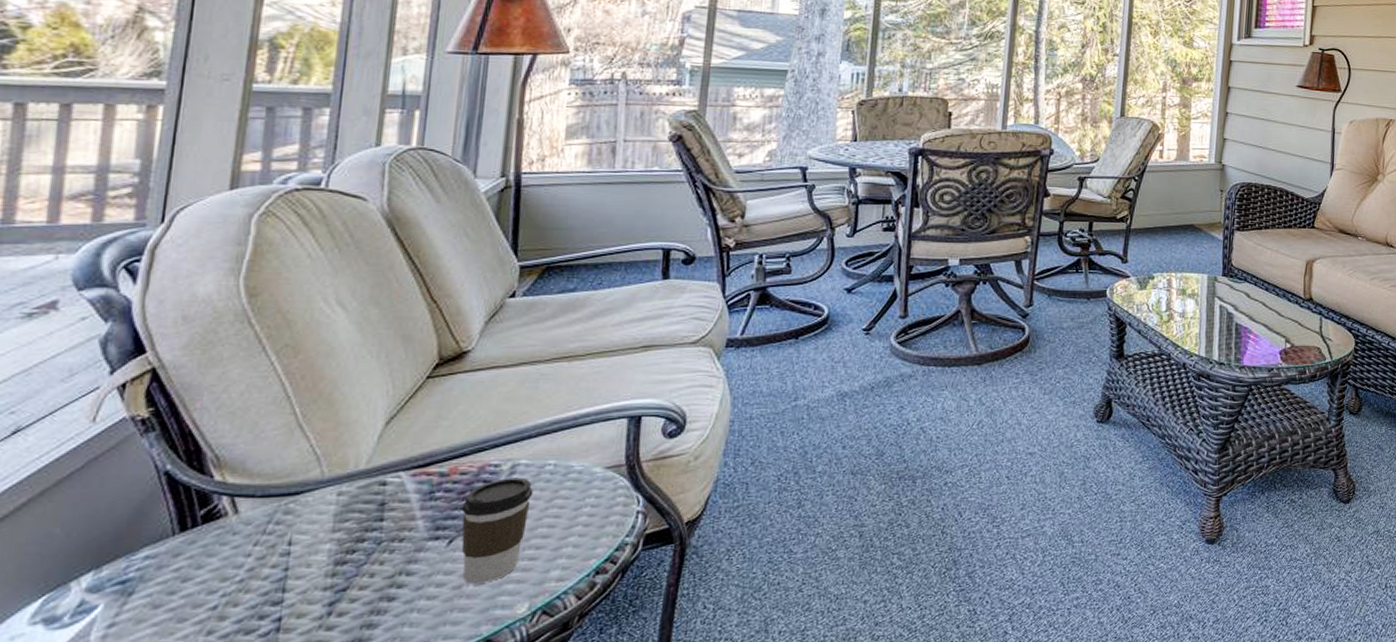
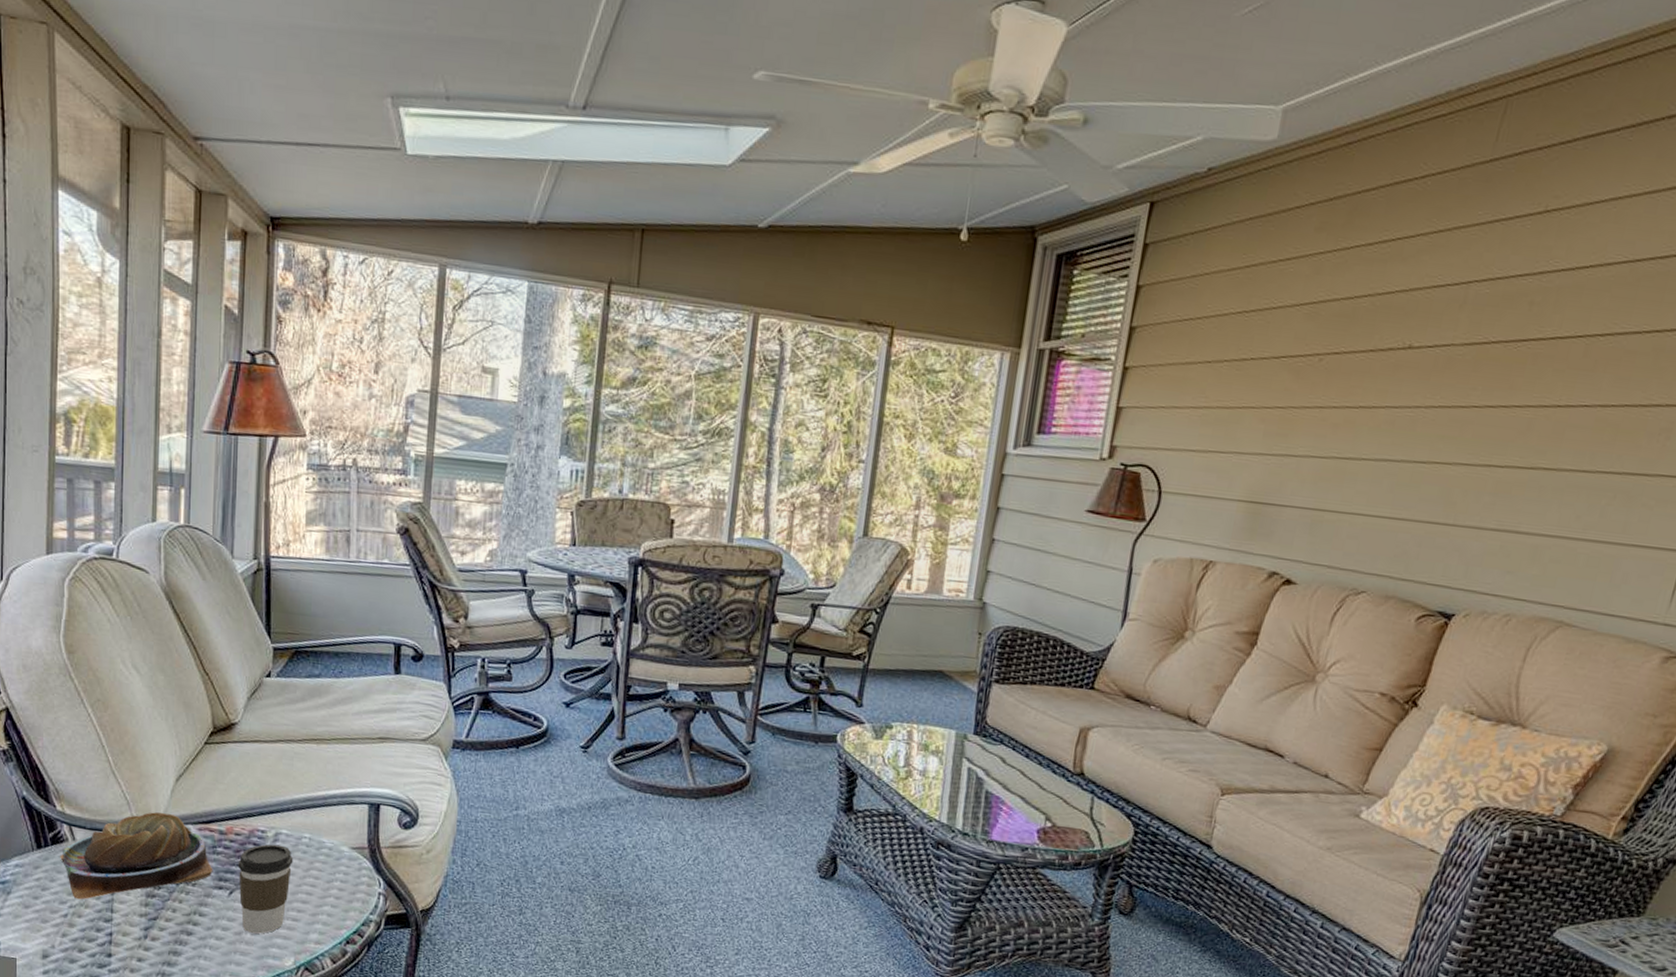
pastry: none [213,463,429,585] -> present [60,812,213,900]

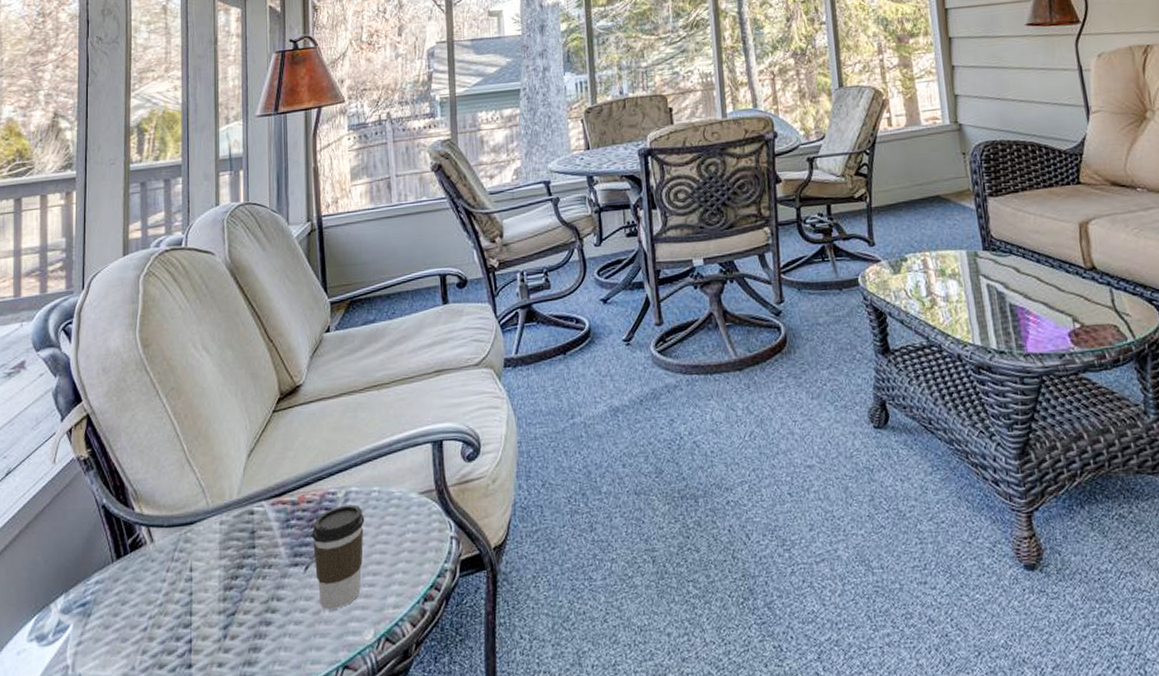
pastry: present [60,812,213,900] -> none [139,493,288,608]

